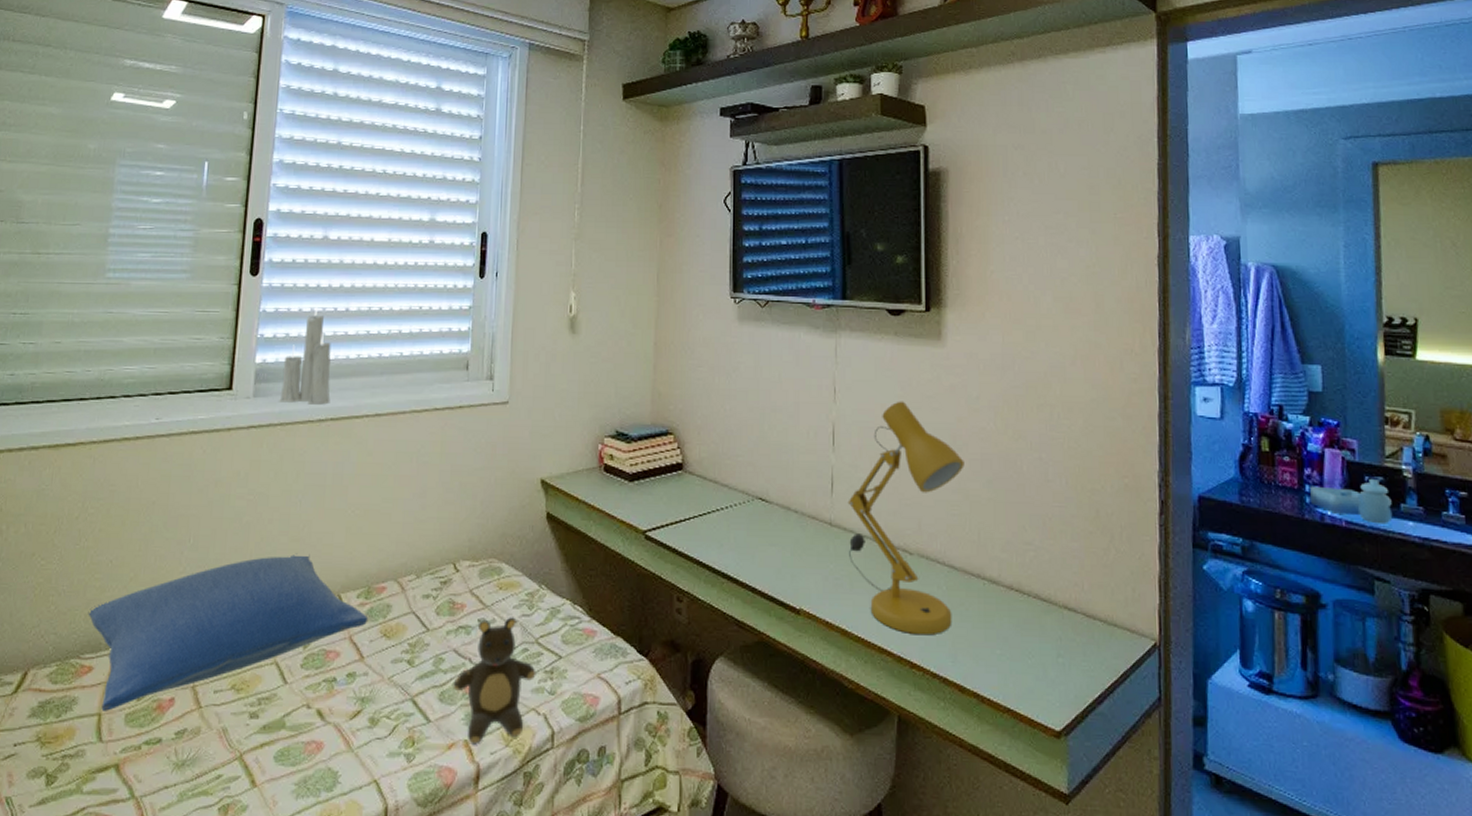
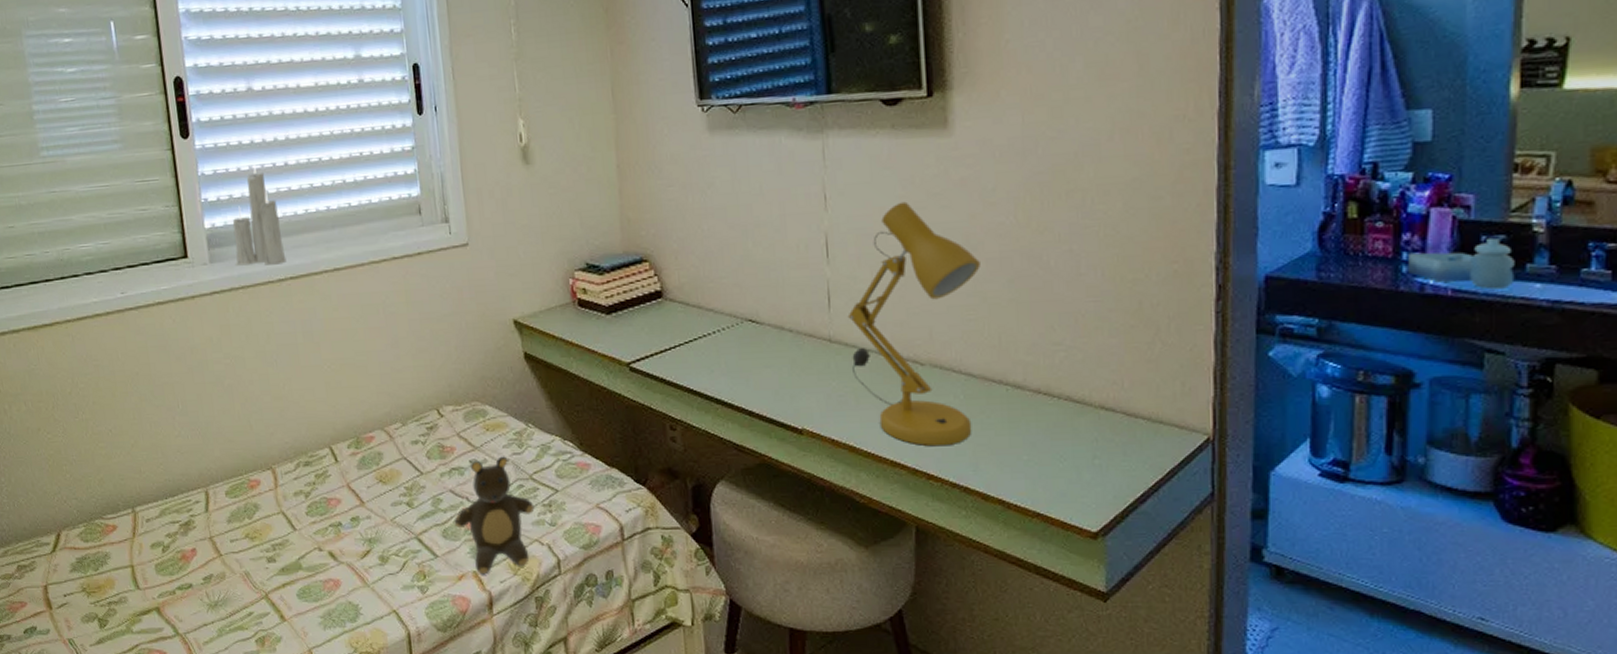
pillow: present [88,553,368,711] -> none [100,410,362,563]

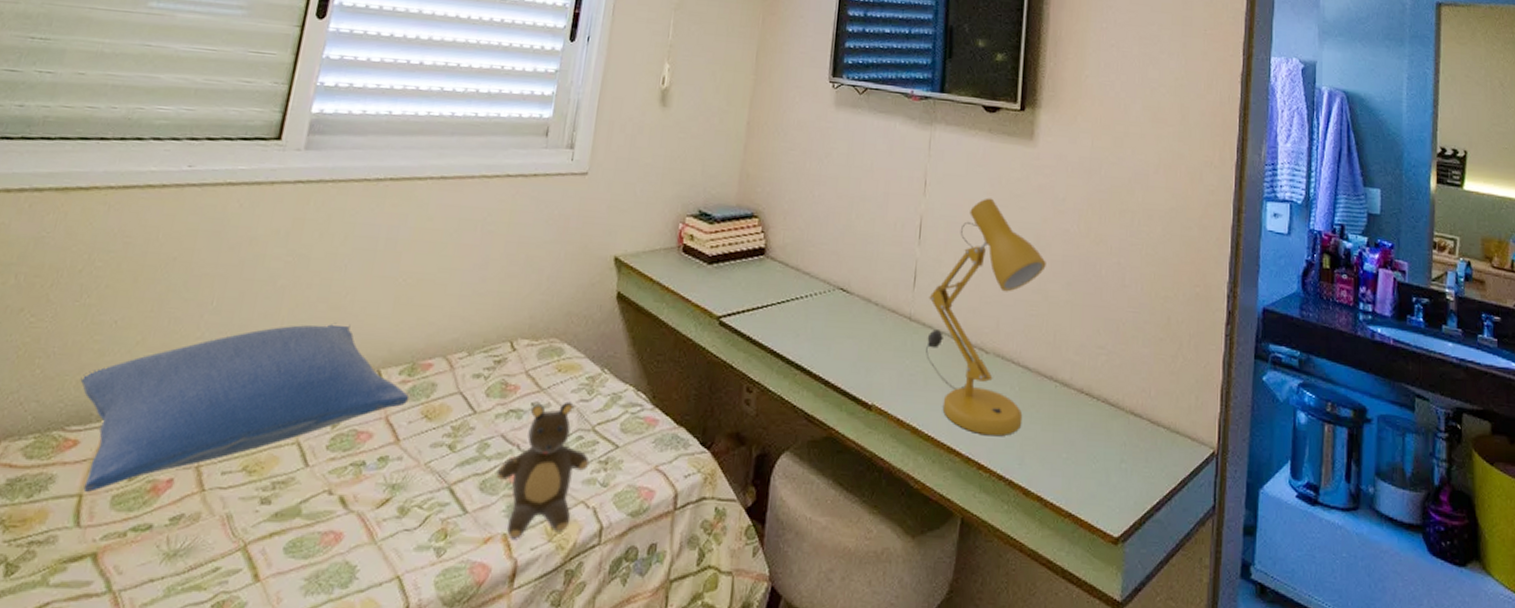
pillow: none [100,410,362,563] -> present [80,323,409,492]
candle: present [232,165,287,266] -> none [332,58,400,163]
soap dispenser: present [1408,237,1515,290] -> none [1364,299,1435,344]

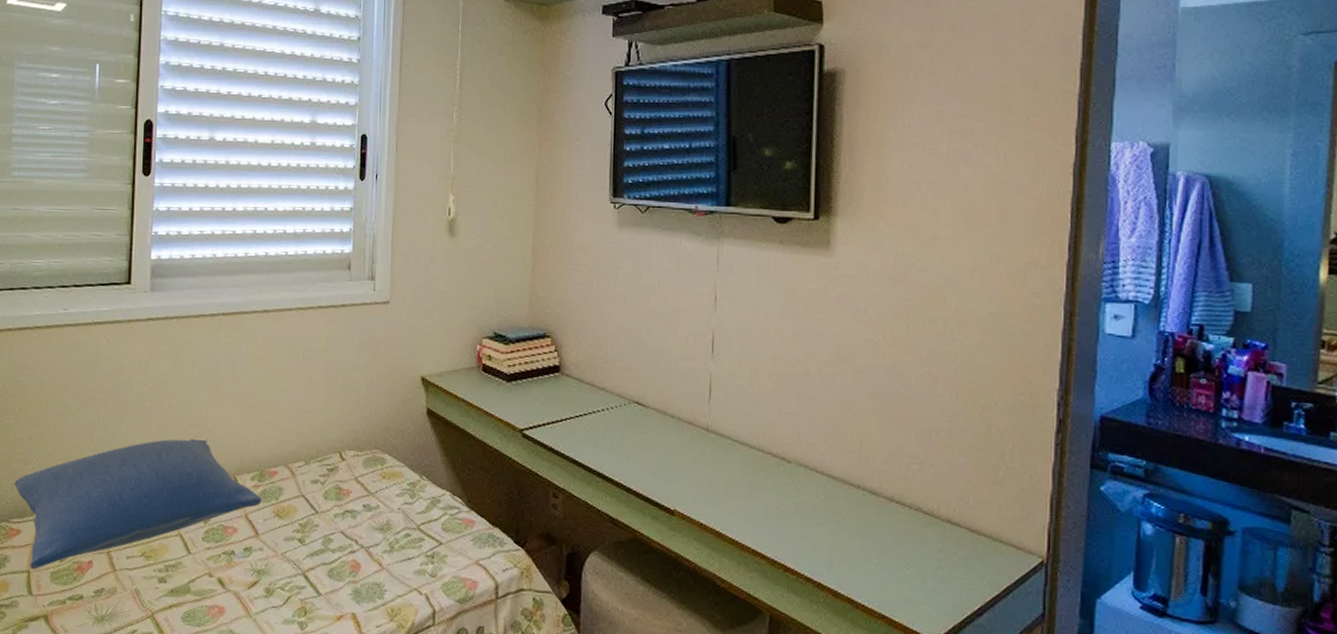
teddy bear: present [496,401,590,539] -> none [341,504,418,618]
desk lamp: present [926,198,1046,436] -> none [725,310,849,541]

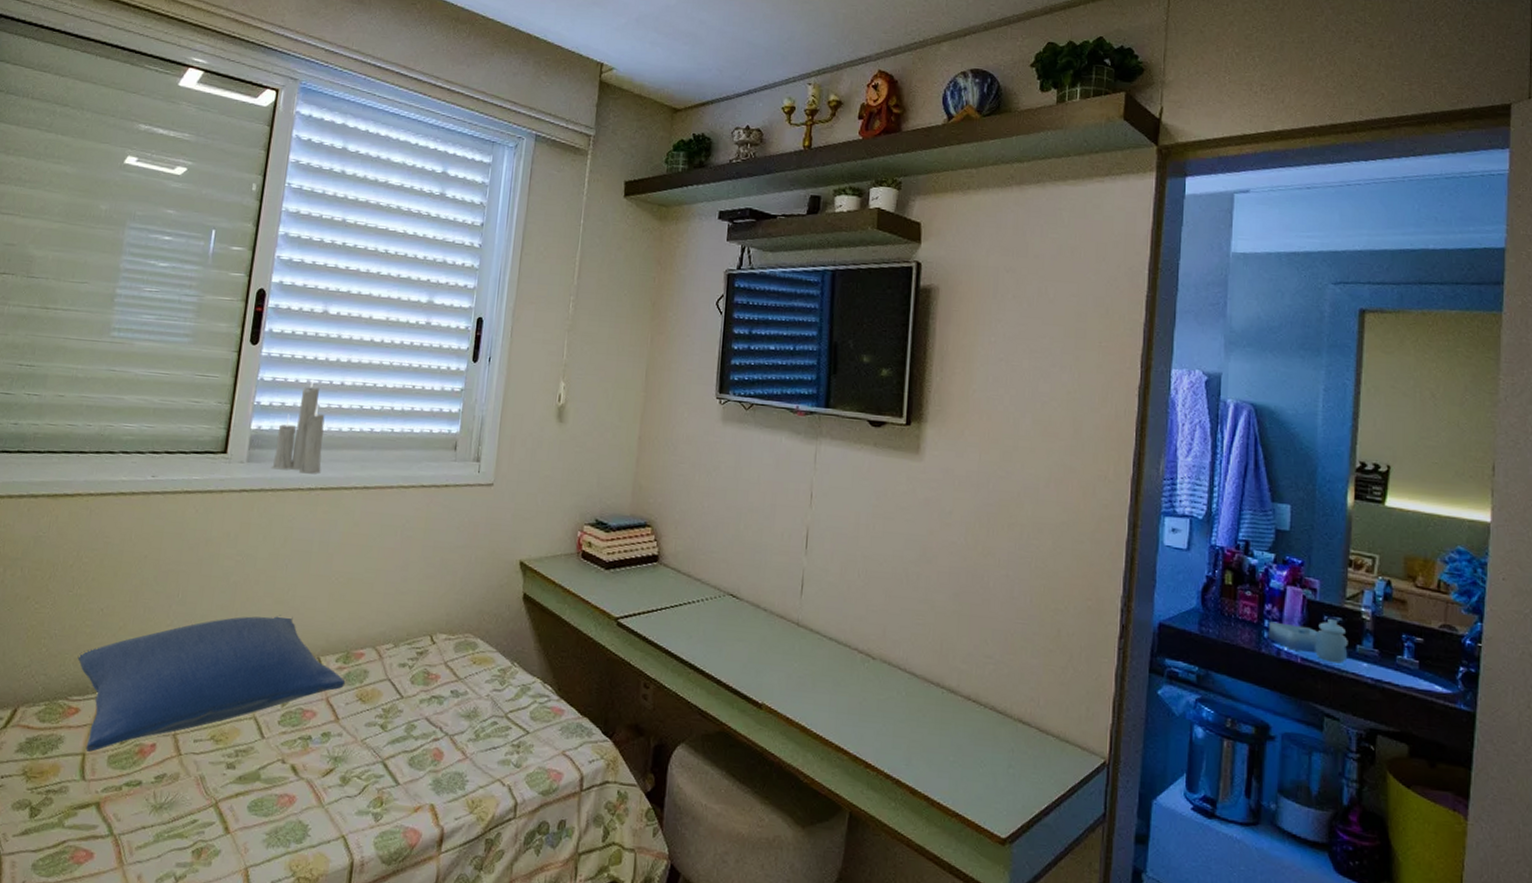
candle: none [173,207,221,300] -> present [270,379,325,475]
soap dispenser: none [1227,404,1320,453] -> present [1269,618,1348,664]

